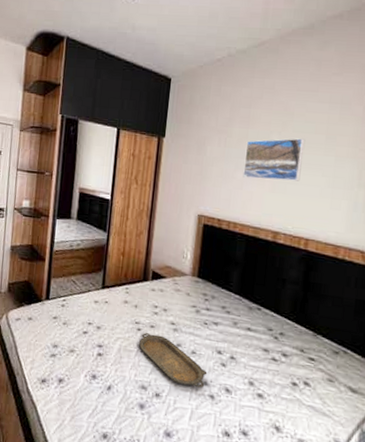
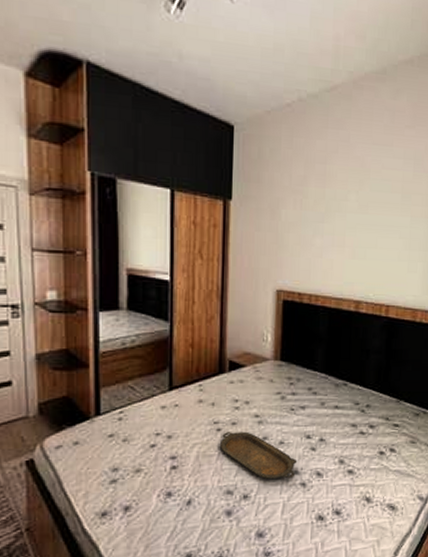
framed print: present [243,138,305,182] -> none [322,198,382,245]

